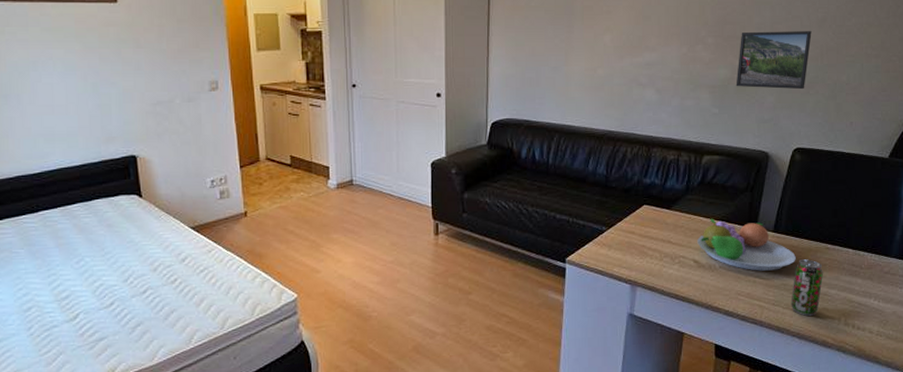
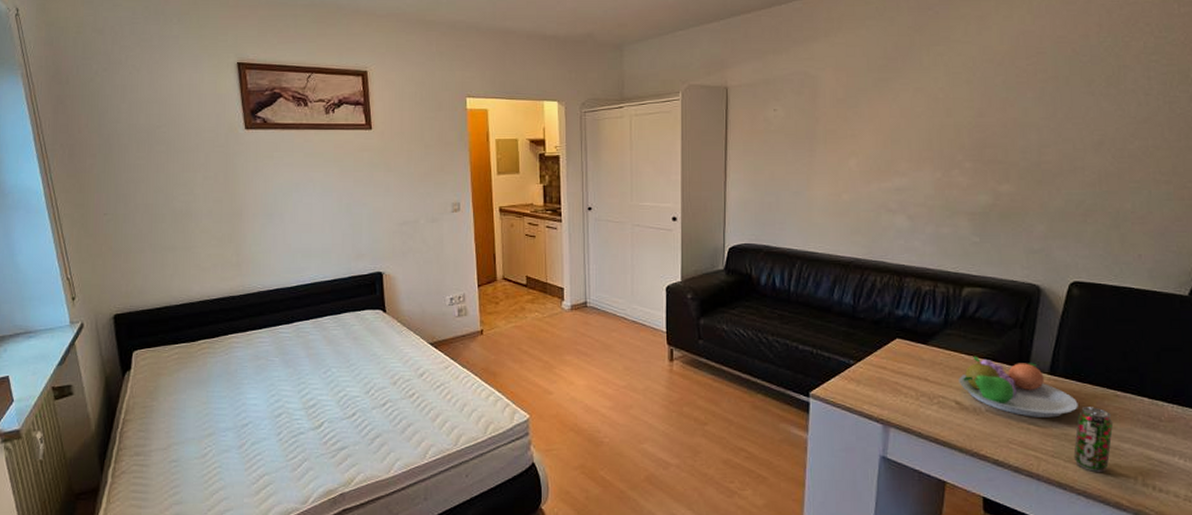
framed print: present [735,31,812,90] -> none [998,155,1087,218]

